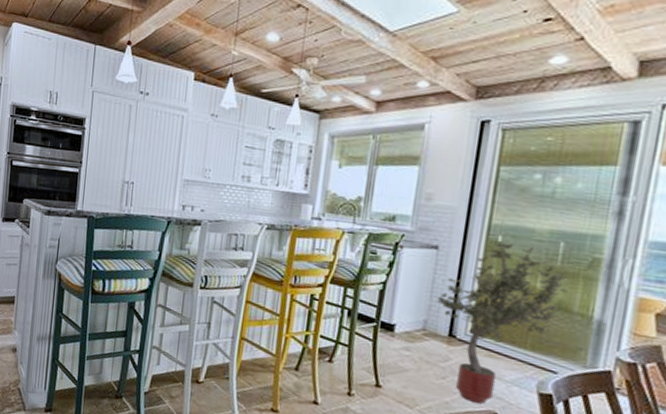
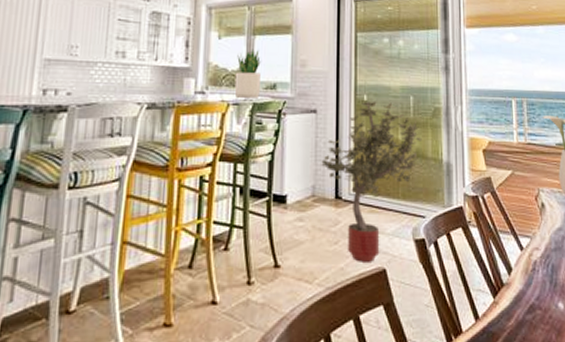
planter: none [351,179,381,229] -> present [234,49,261,98]

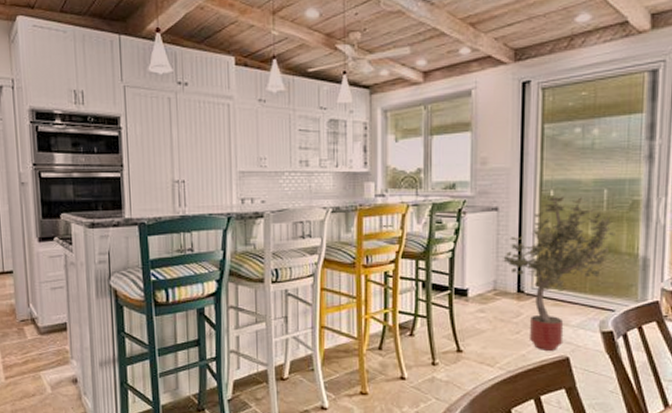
planter: present [234,49,261,98] -> none [413,149,439,199]

